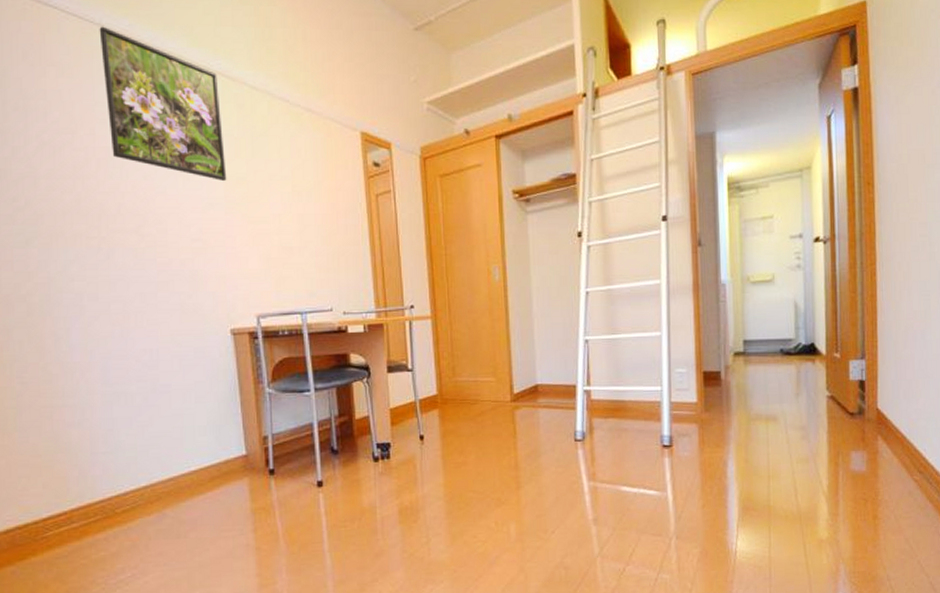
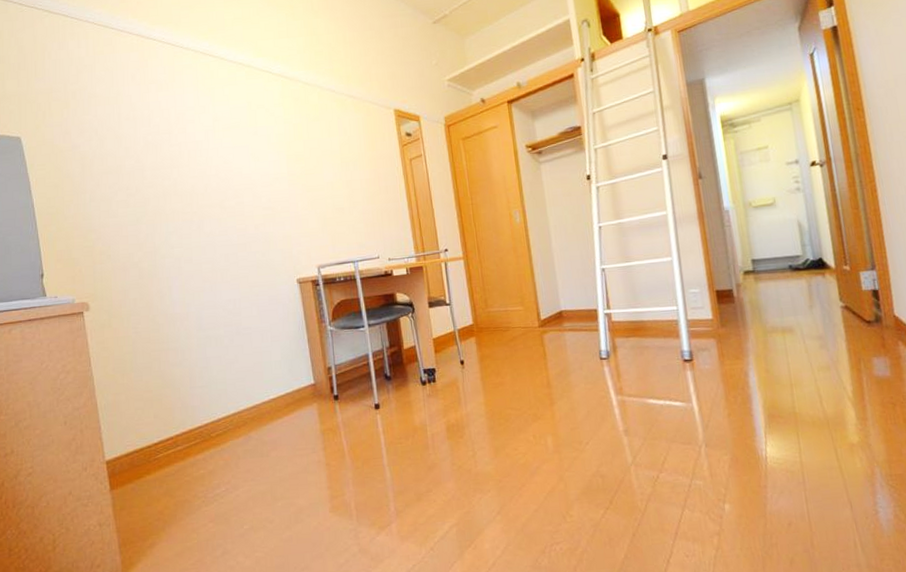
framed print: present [99,26,227,182] -> none [187,49,289,160]

